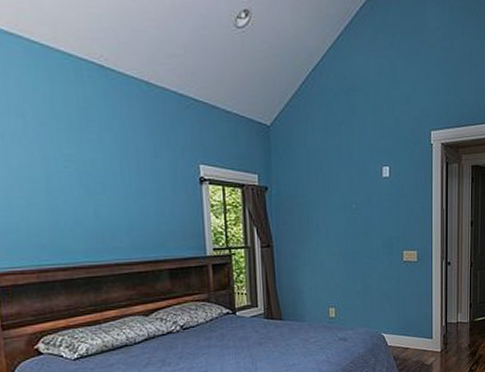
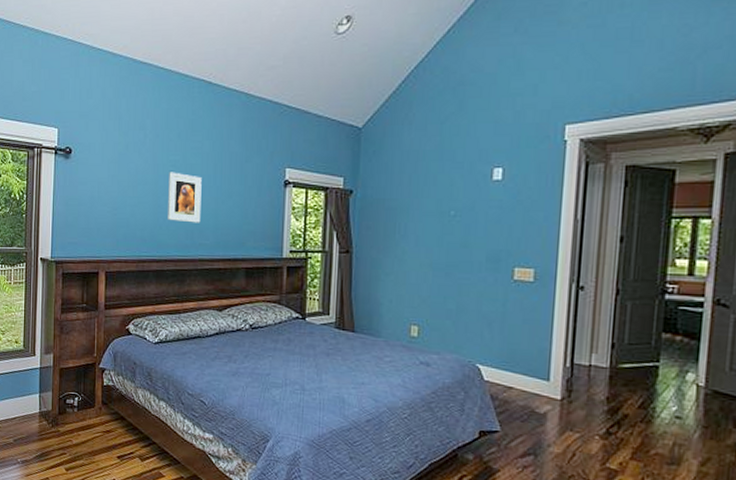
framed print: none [64,167,111,225] -> present [166,172,202,223]

